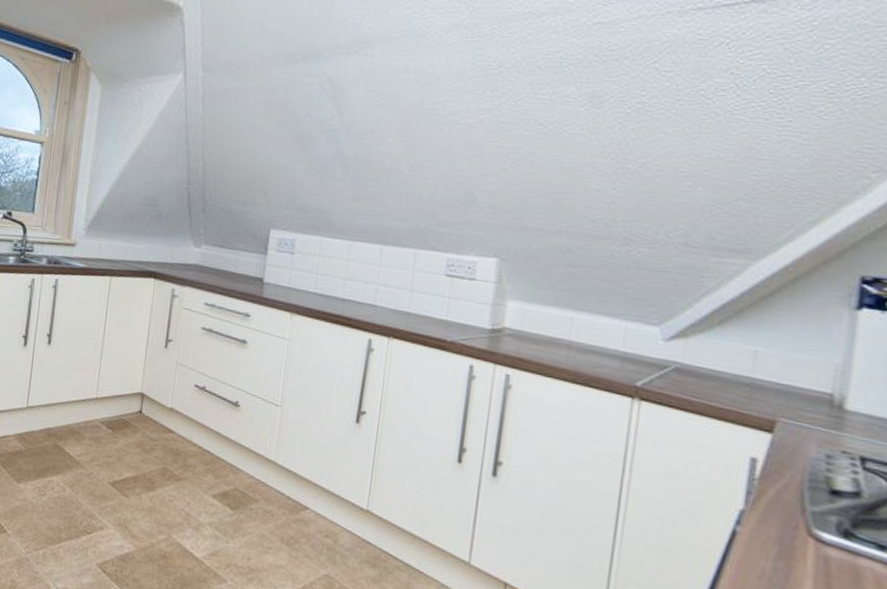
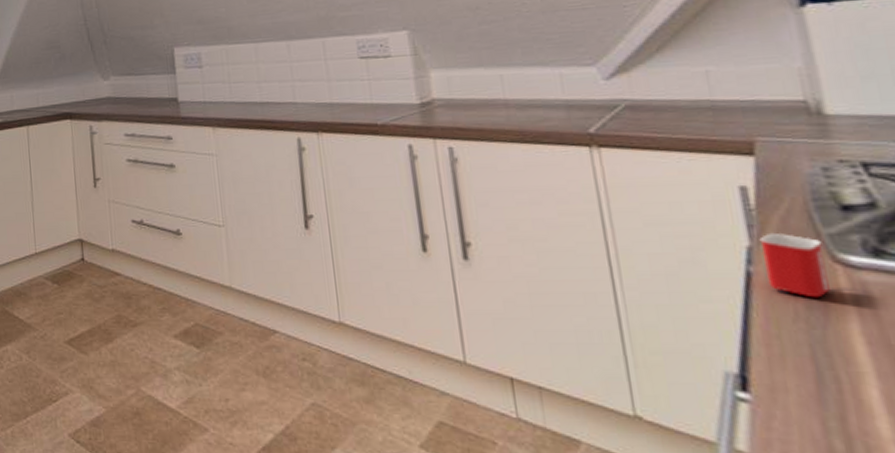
mug: none [748,501,804,563] -> present [759,232,830,298]

